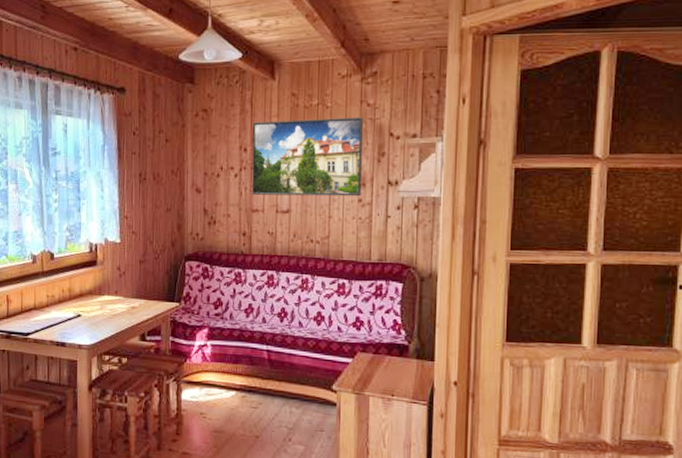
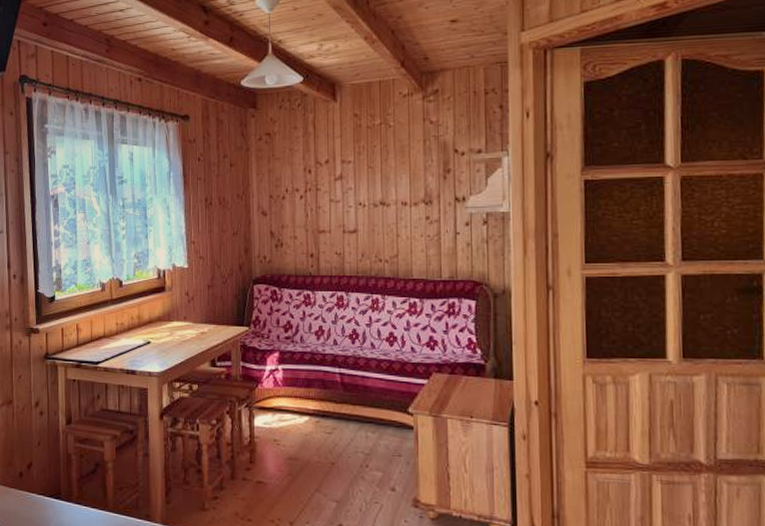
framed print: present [251,117,363,197] -> none [316,134,428,216]

